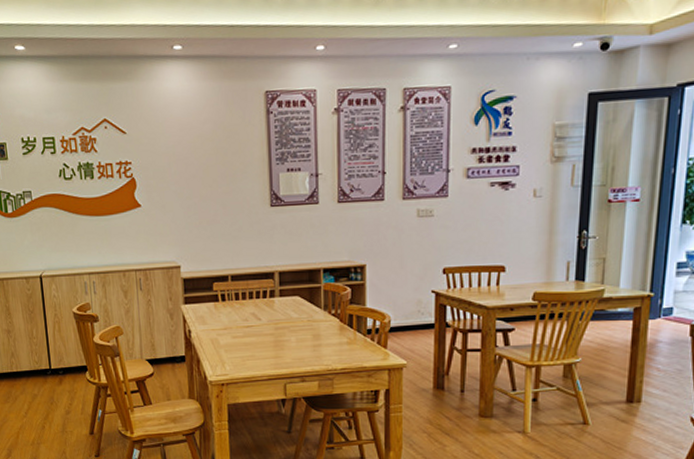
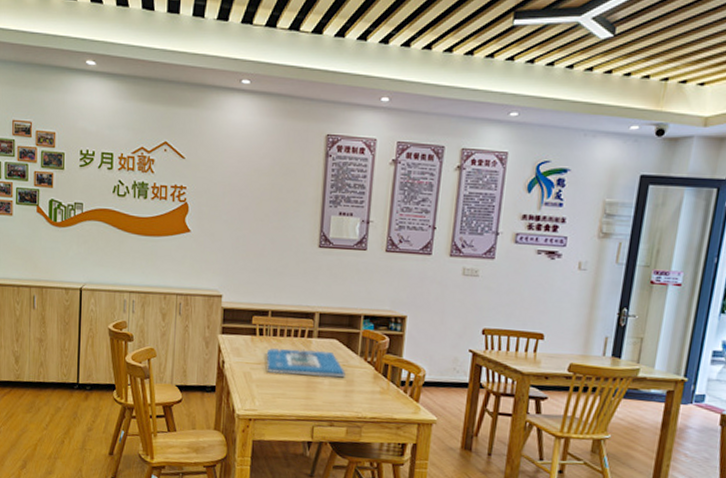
architectural model: none [231,308,311,337] -> present [266,348,346,378]

